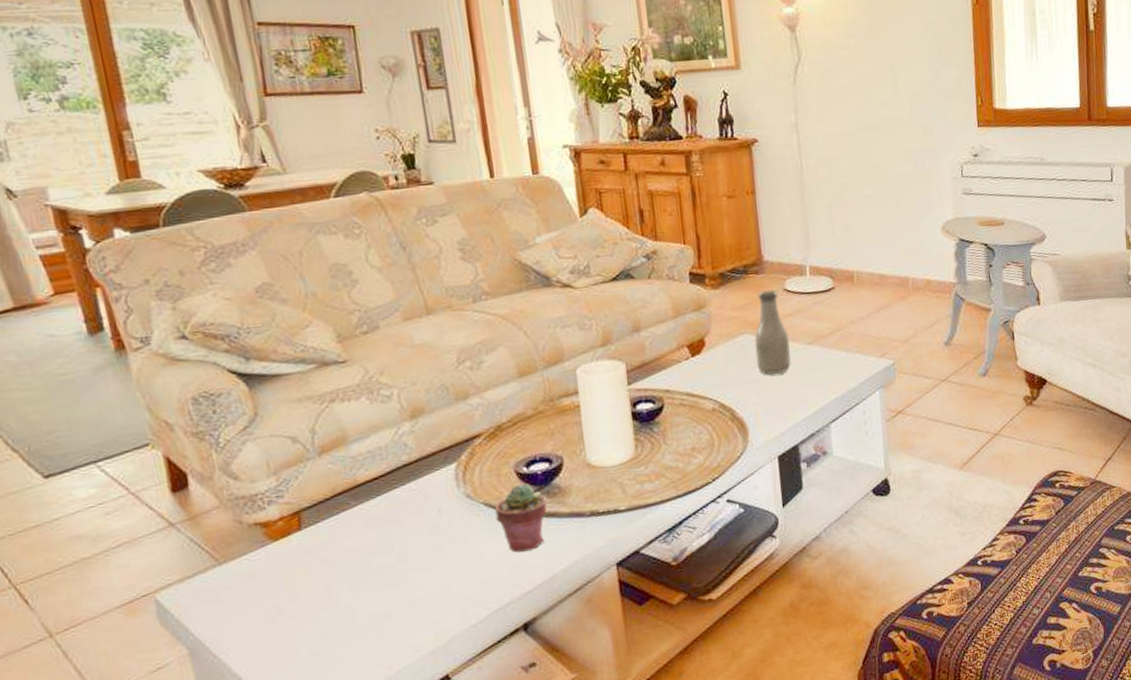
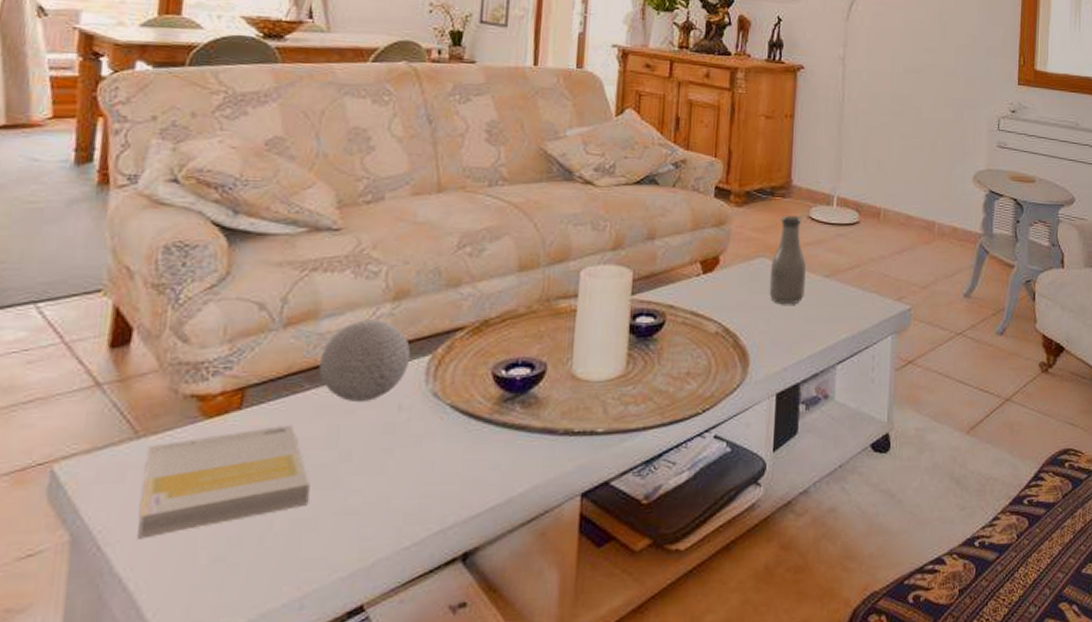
book: none [230,537,381,645] -> present [138,424,310,539]
decorative ball: none [358,437,439,512] -> present [319,320,411,401]
potted succulent: present [494,483,547,553] -> none [460,389,519,466]

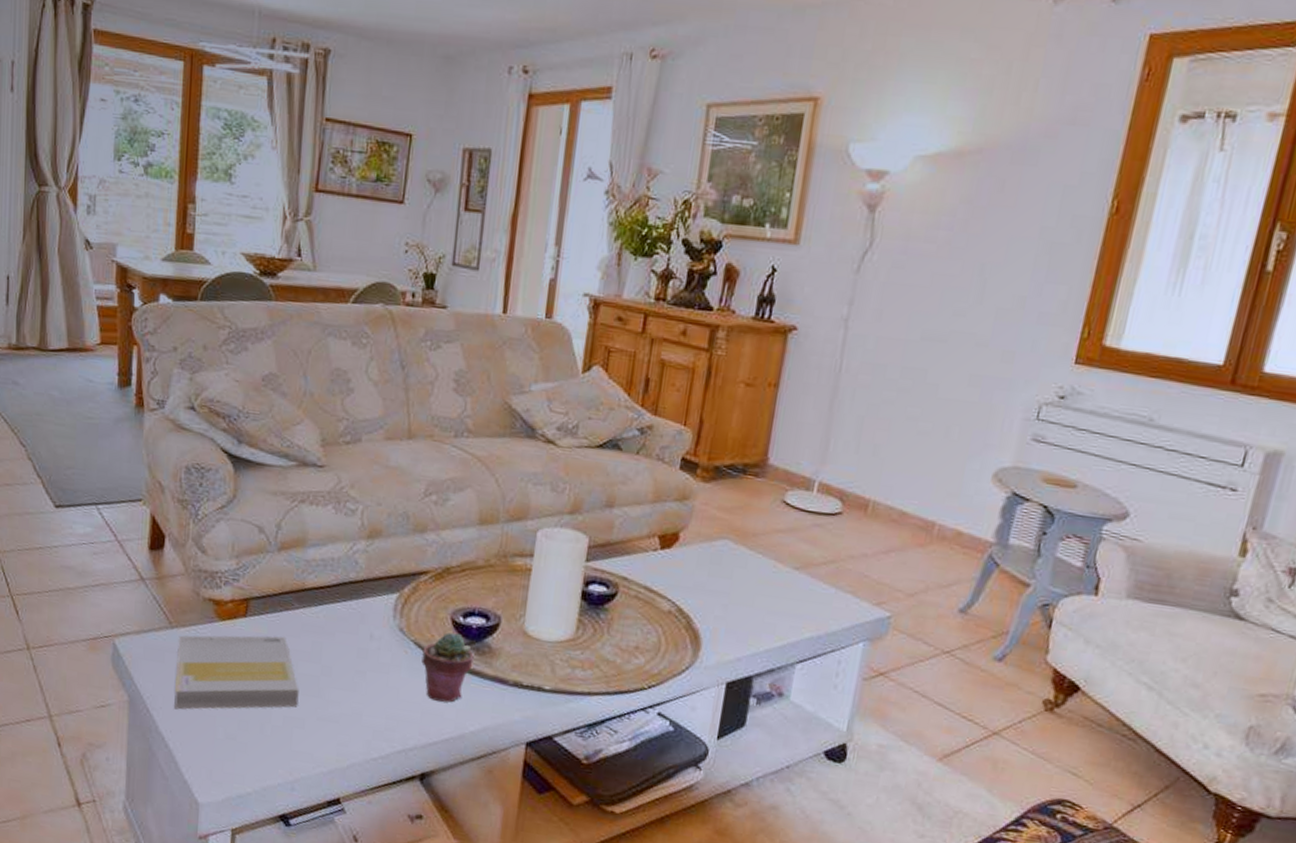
decorative ball: present [319,320,411,401] -> none [306,552,382,627]
potted succulent: none [460,389,519,466] -> present [421,632,474,703]
bottle: present [769,215,806,303] -> none [729,496,775,593]

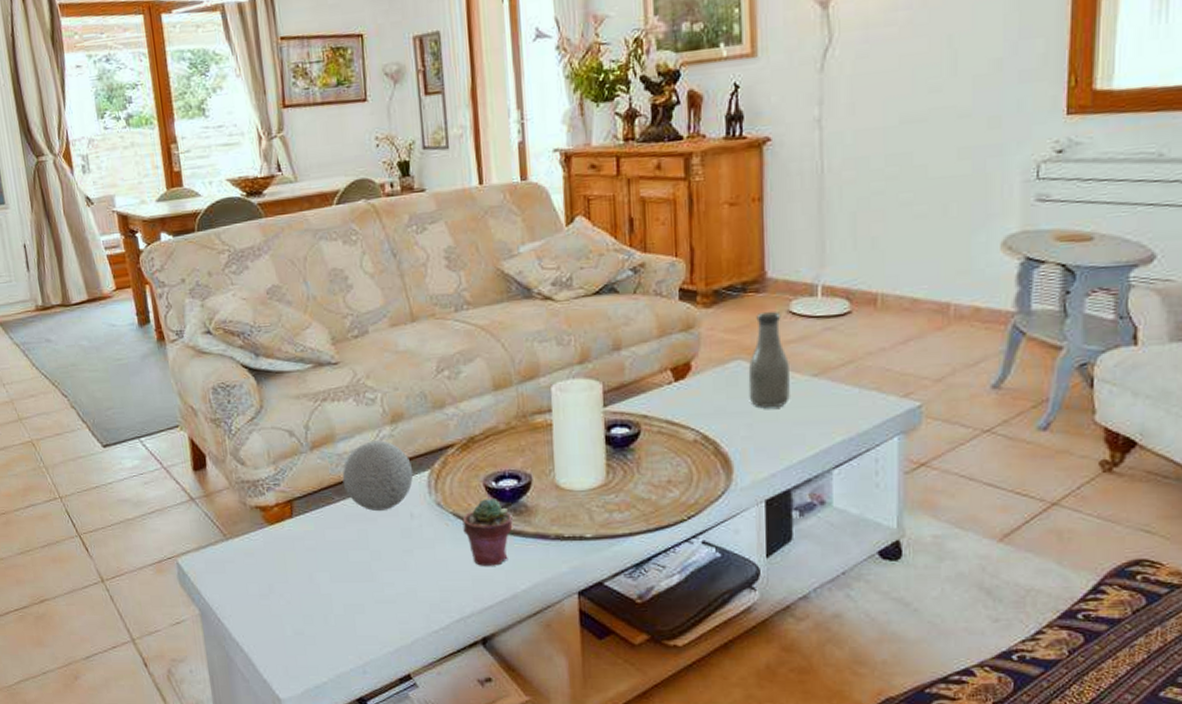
book: present [174,635,299,710] -> none [234,529,355,615]
decorative ball: none [306,552,382,627] -> present [342,440,414,511]
bottle: none [729,496,775,593] -> present [748,311,790,407]

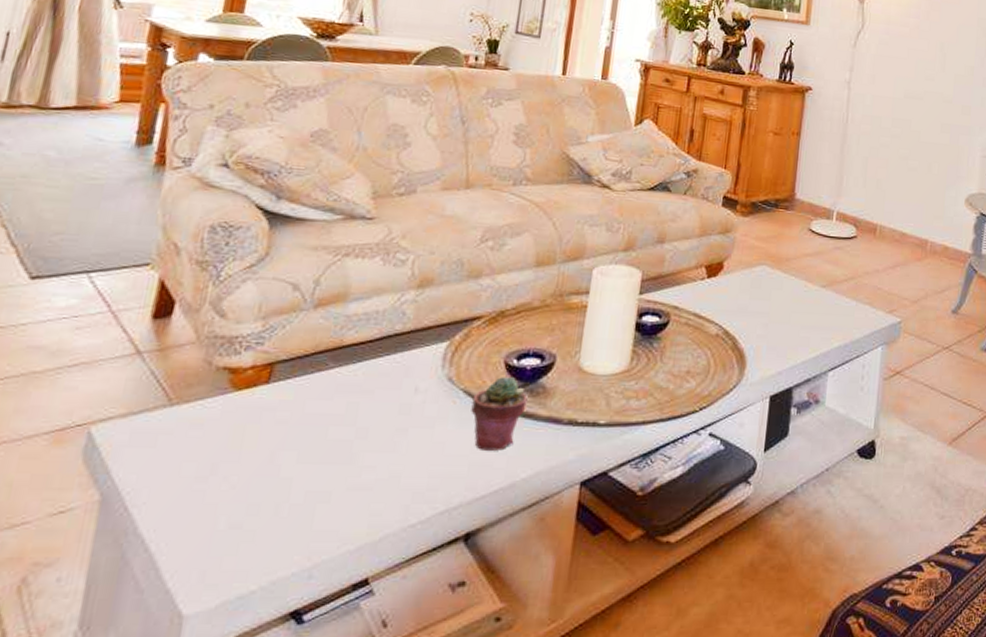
decorative ball: present [342,440,414,511] -> none [343,304,431,382]
bottle: present [748,311,790,407] -> none [768,226,805,311]

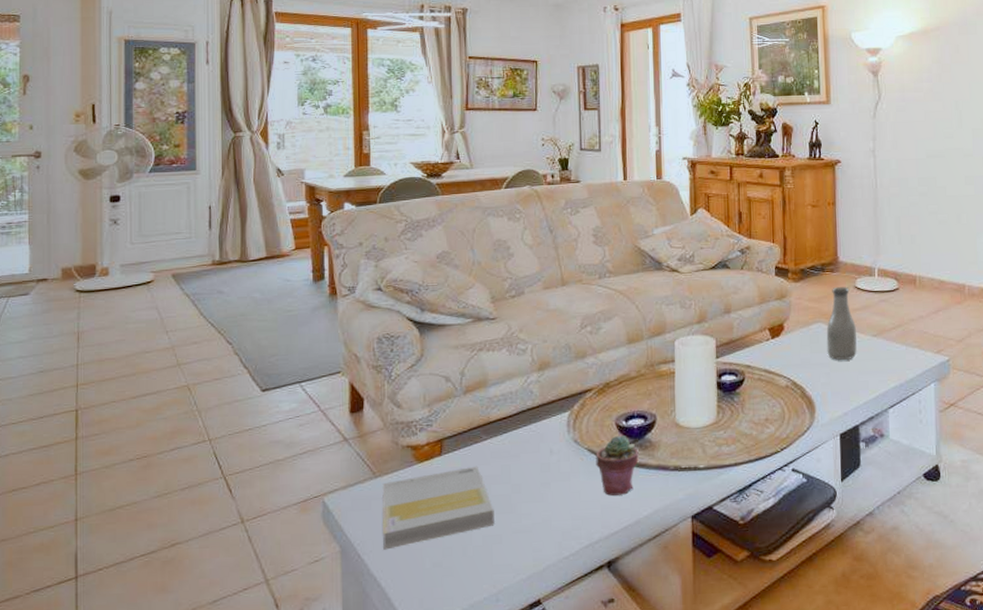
book: none [163,400,328,502] -> present [382,466,494,550]
bottle: none [768,226,805,311] -> present [826,286,857,360]

